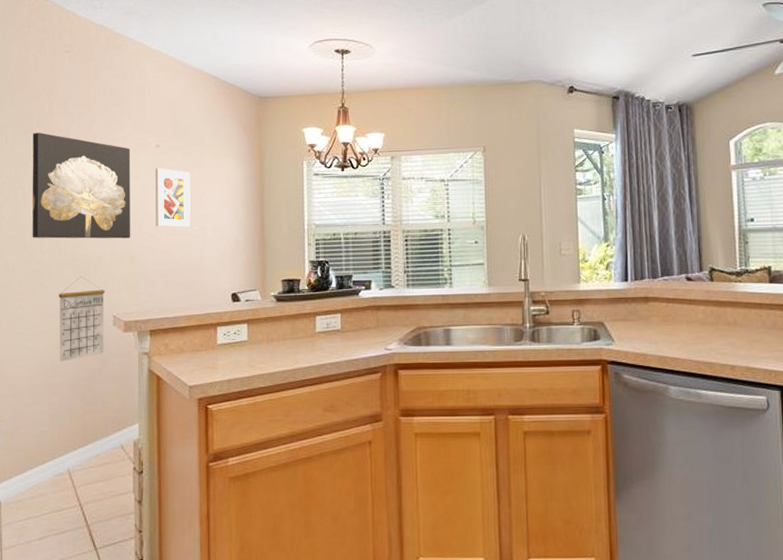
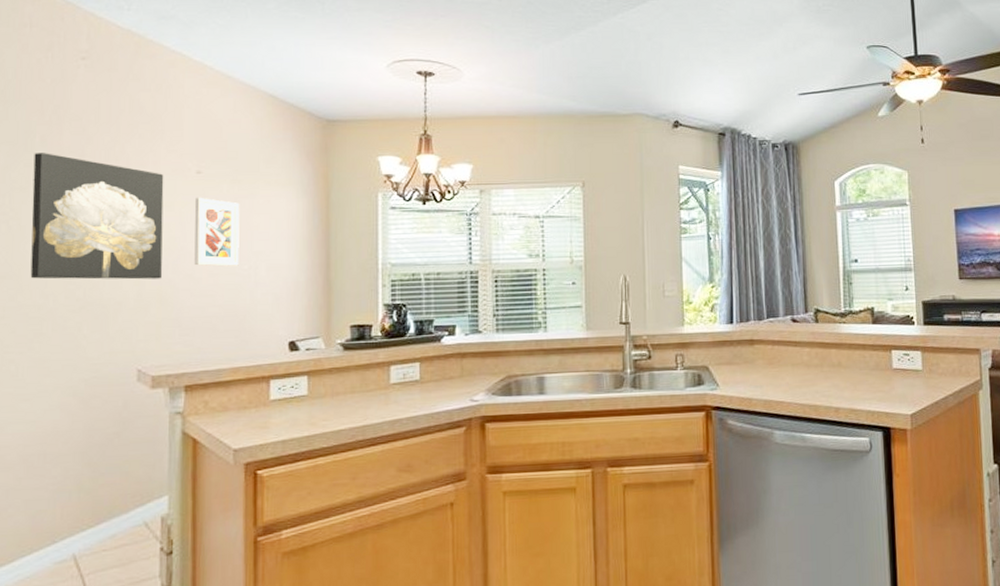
calendar: present [58,276,106,362] -> none [64,324,128,426]

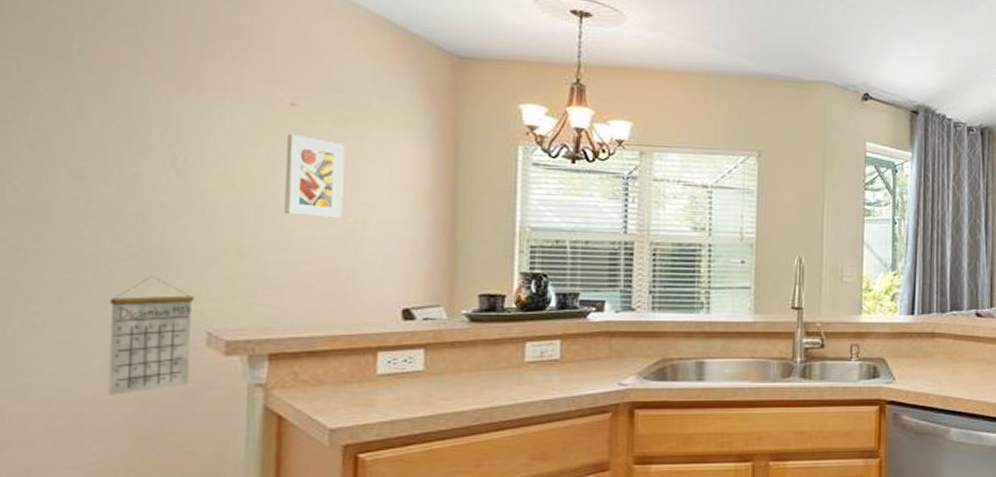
wall art: present [30,153,164,280] -> none [63,63,247,227]
calendar: none [64,324,128,426] -> present [107,276,195,395]

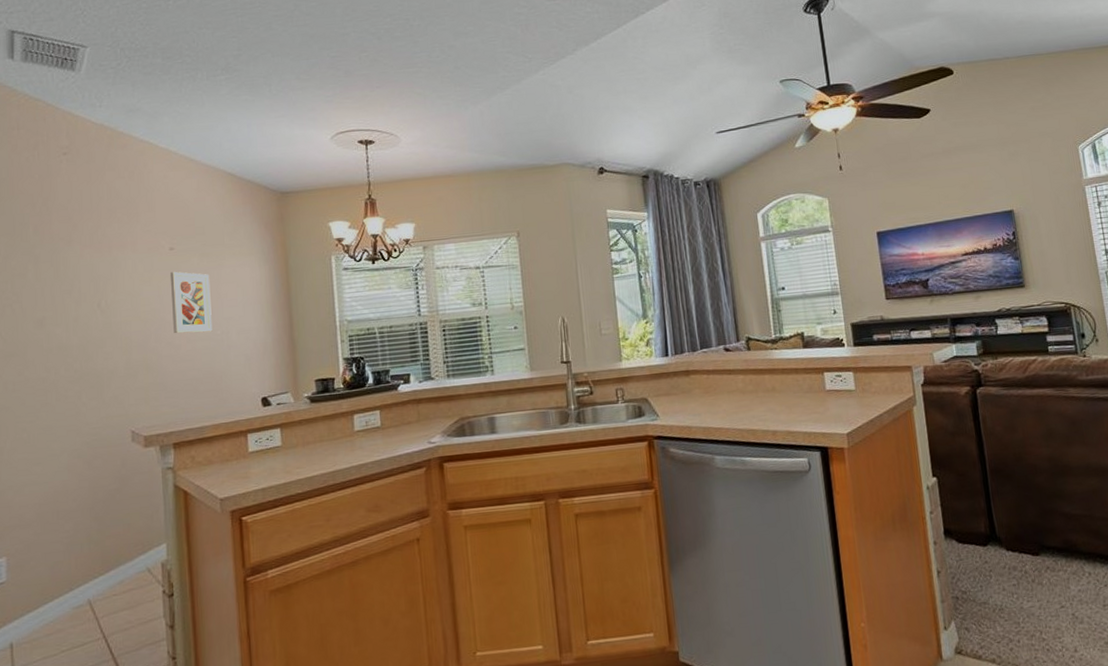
calendar: present [107,276,195,395] -> none [67,392,123,485]

